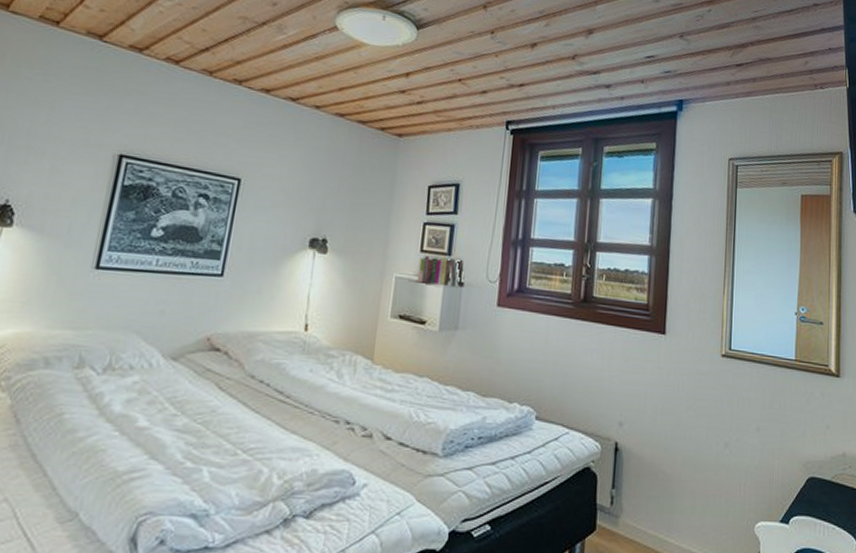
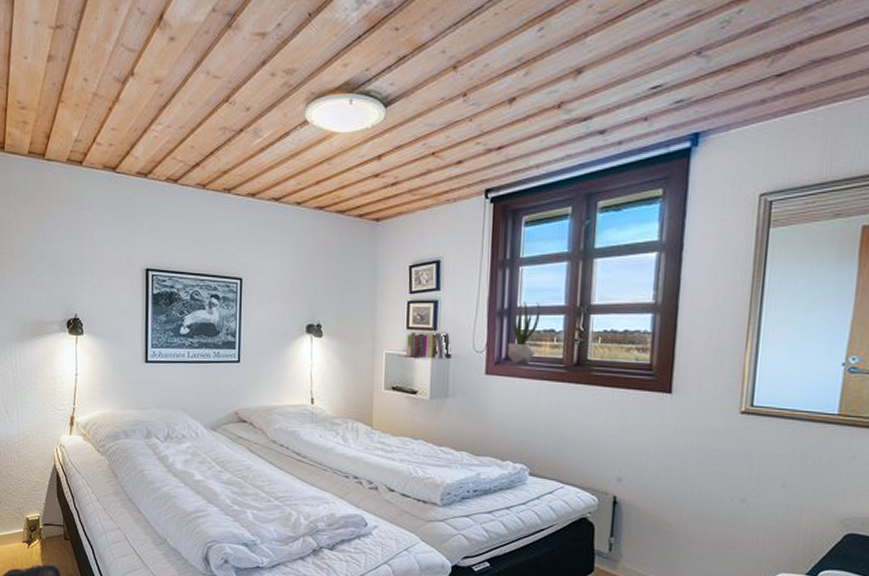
potted plant: none [519,233,552,299] -> present [507,301,541,365]

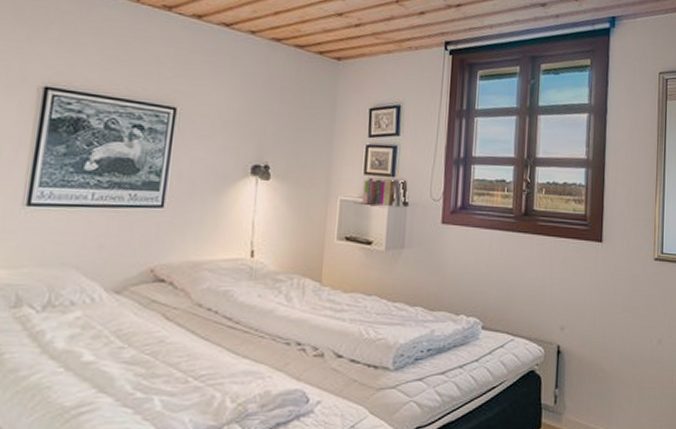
potted plant: present [507,301,541,365] -> none [462,151,493,215]

